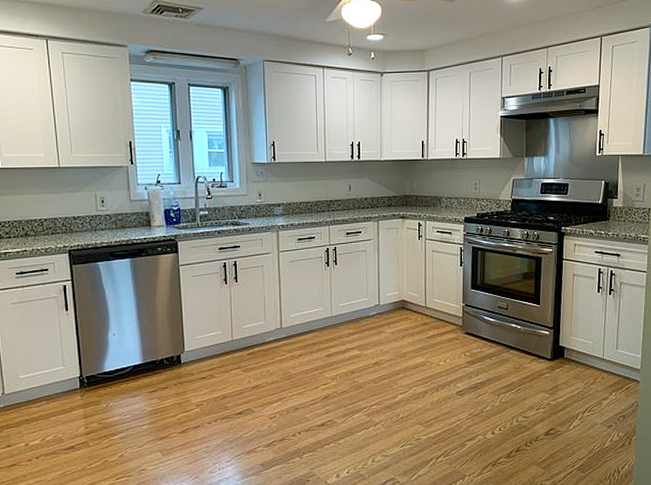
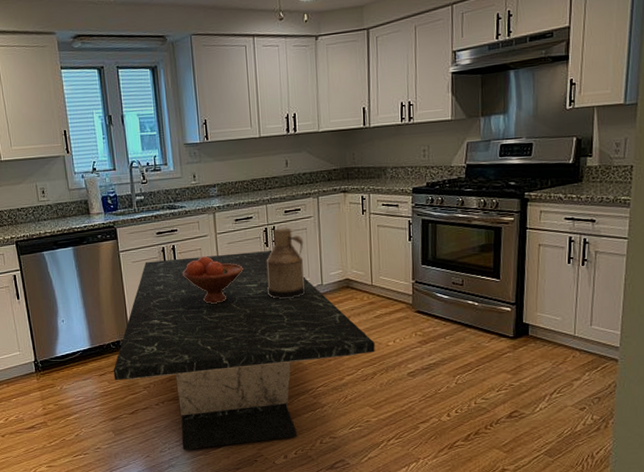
dining table: none [165,270,427,471] -> present [113,251,375,451]
fruit bowl: none [242,273,304,321] -> present [181,256,243,304]
milk can: none [326,245,363,317] -> present [266,224,305,299]

